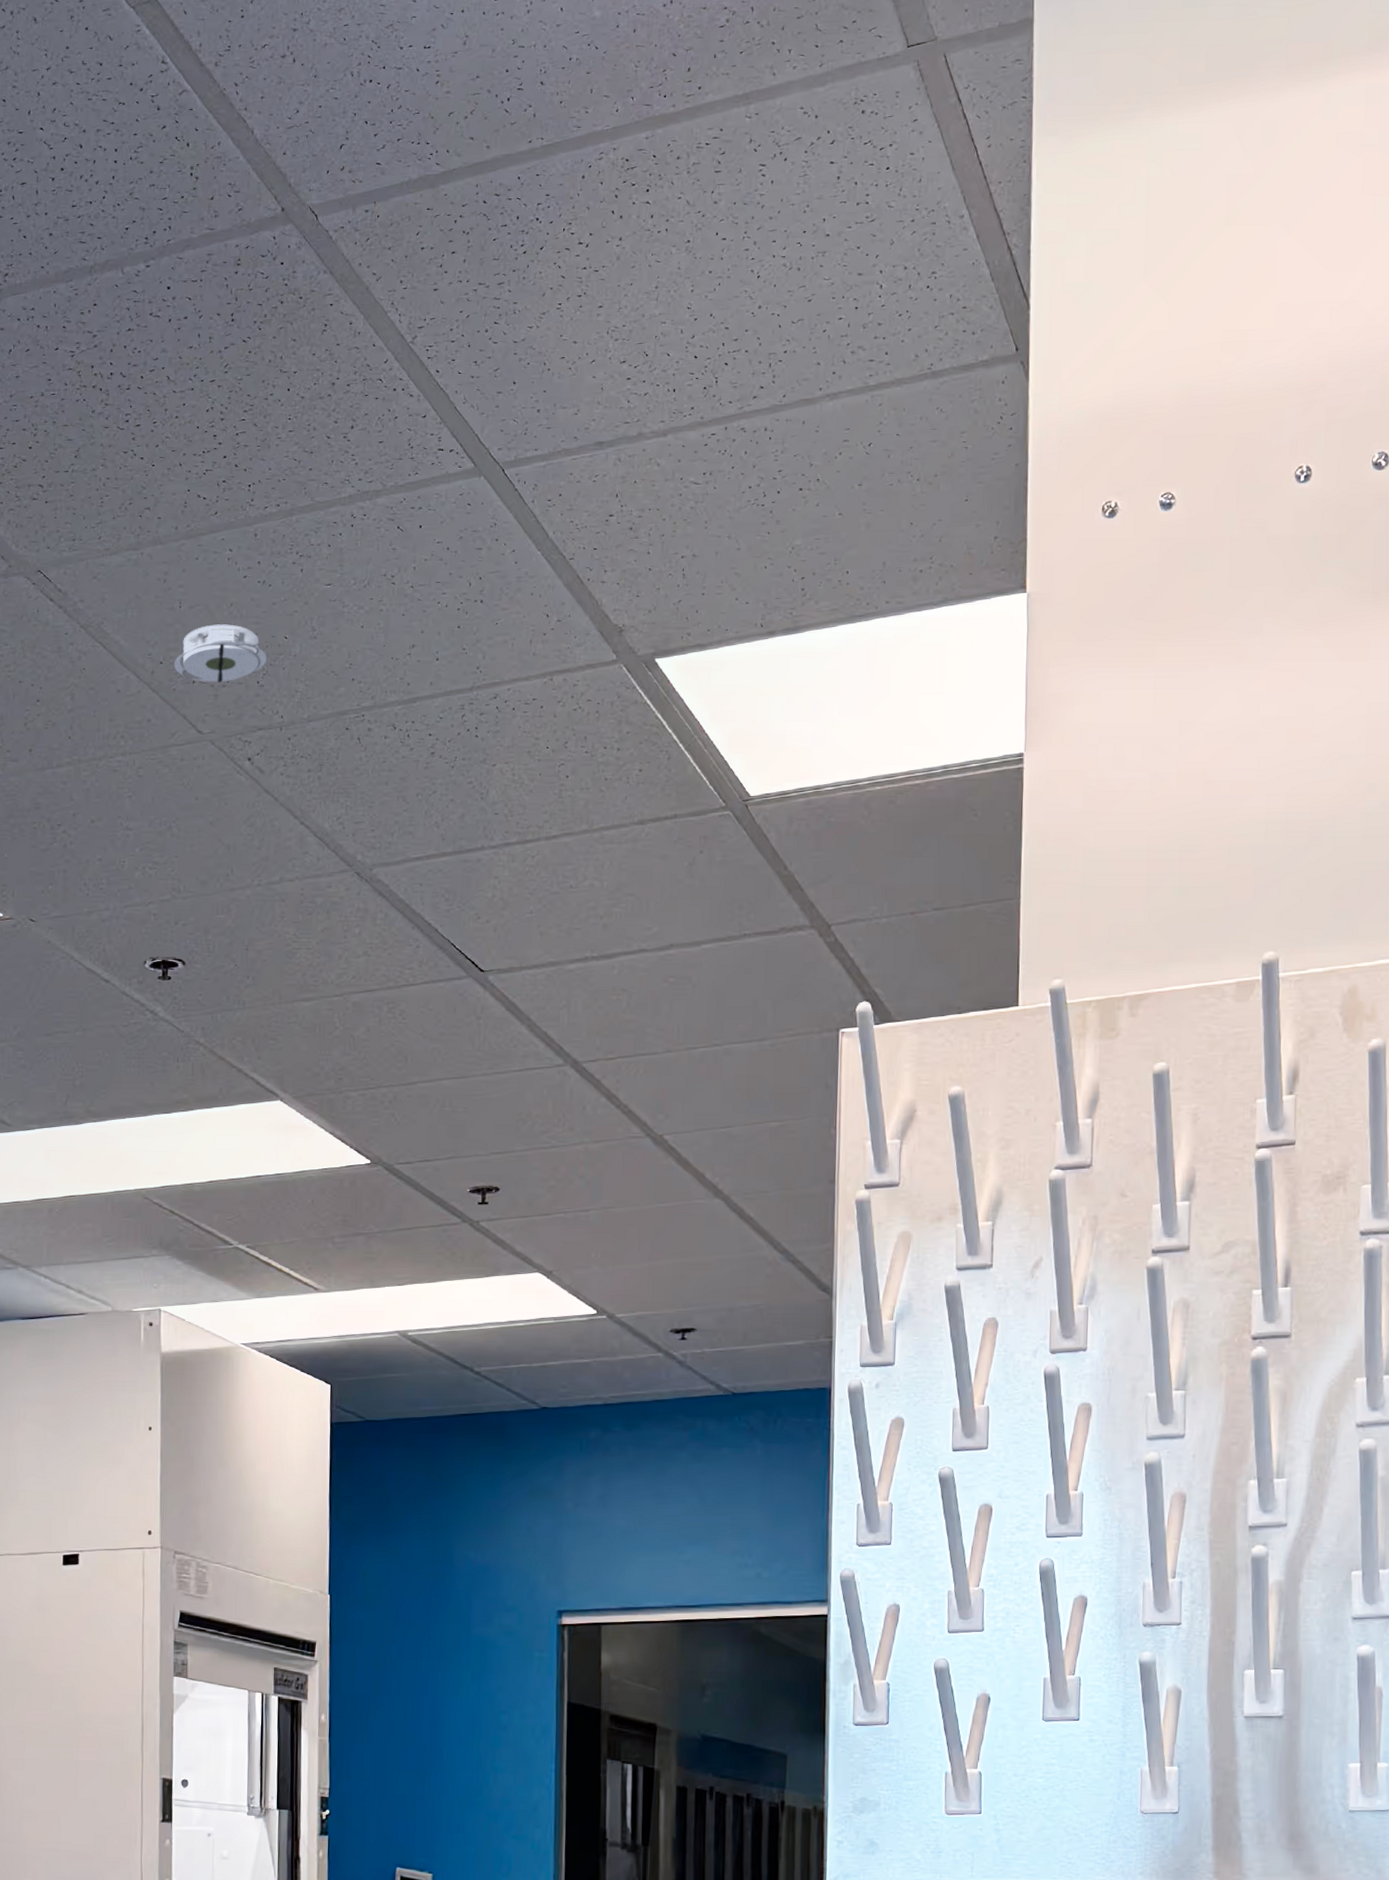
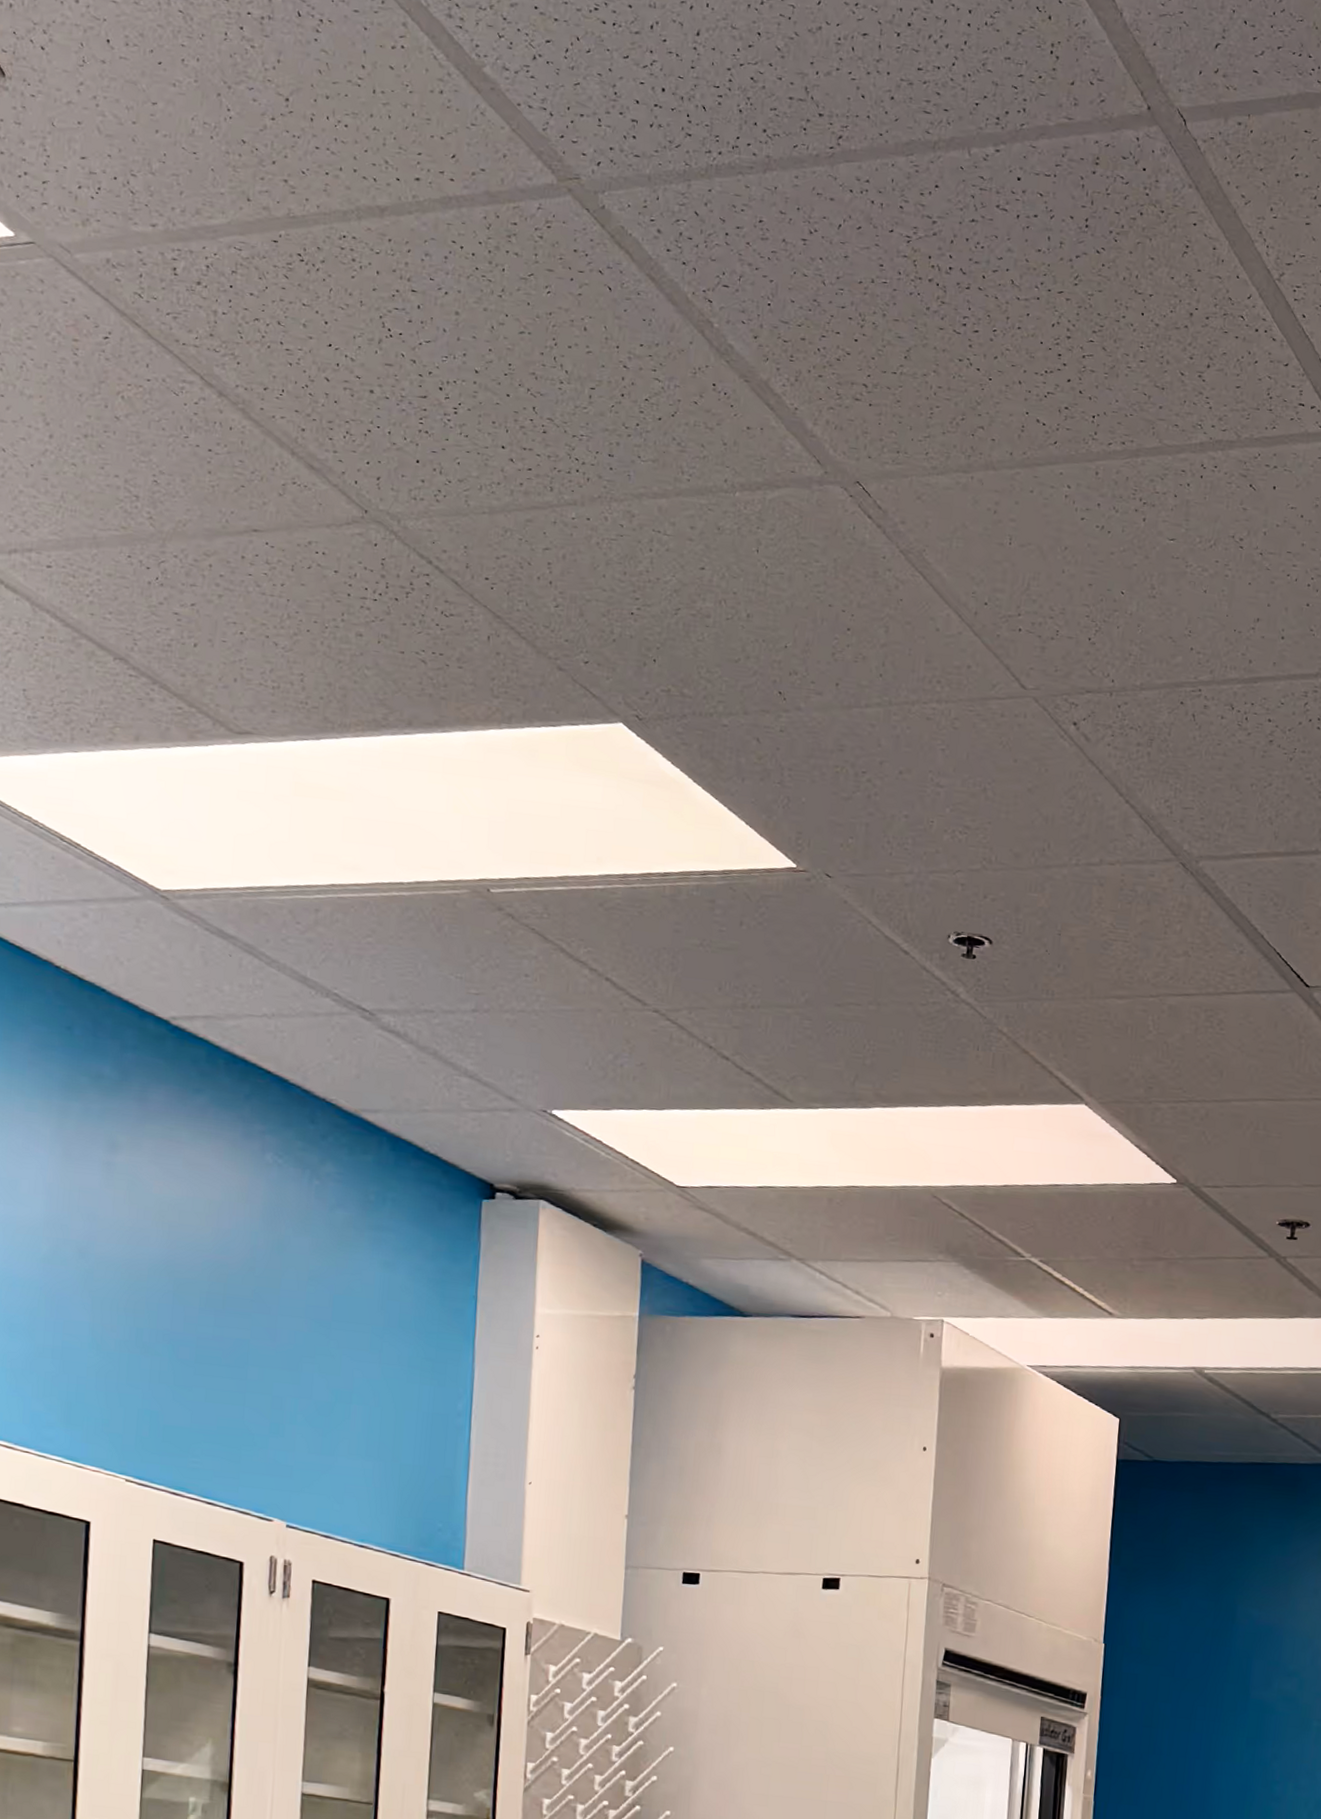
smoke detector: present [169,624,267,686] -> none [993,568,1101,634]

